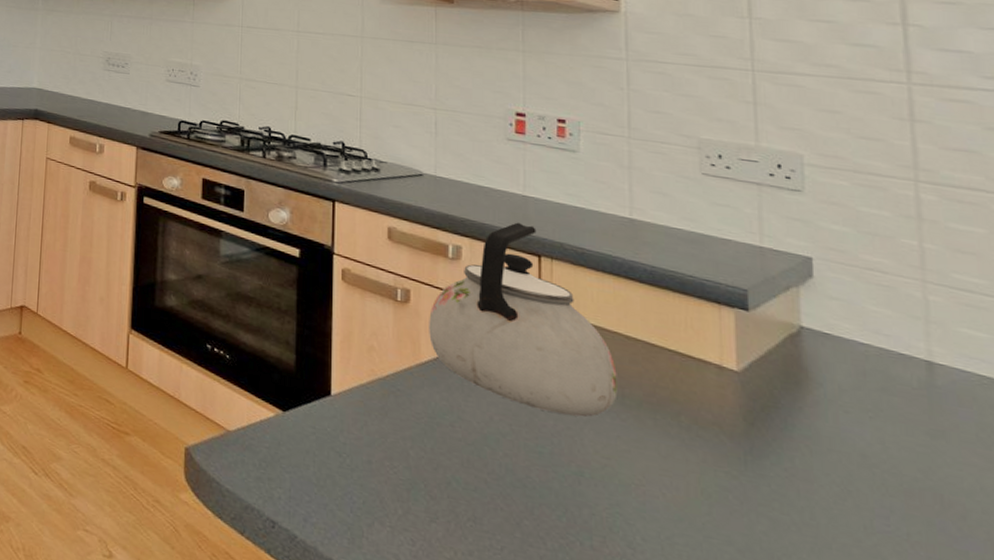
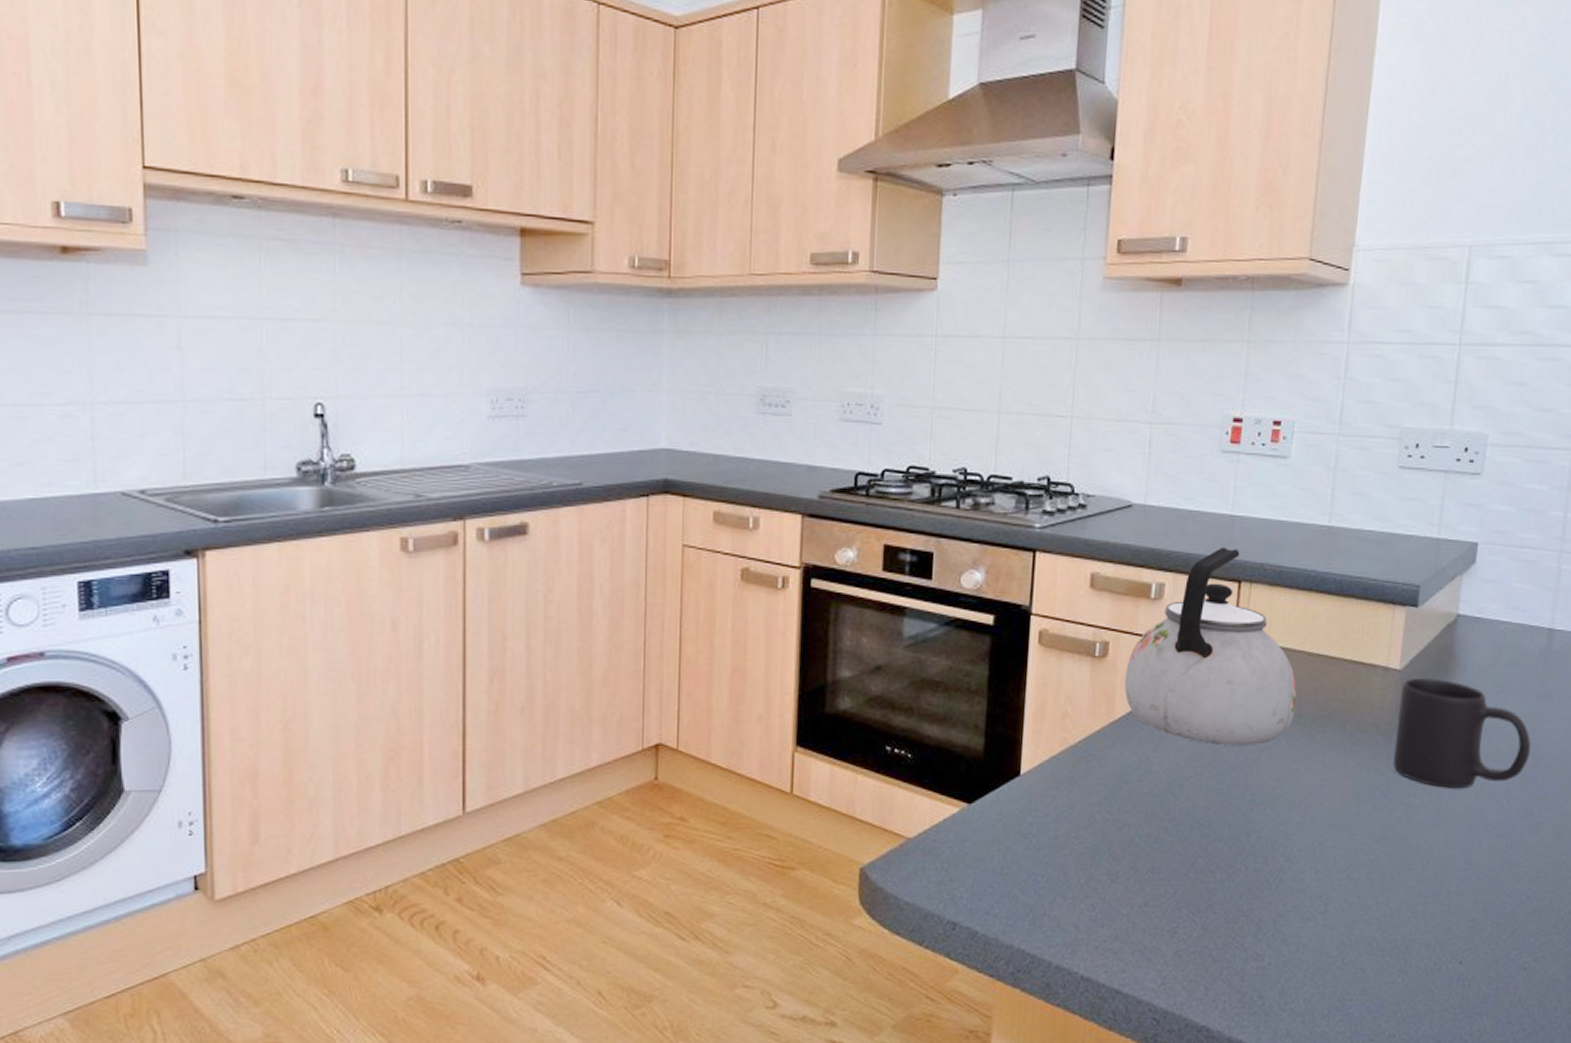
mug: none [743,383,932,522] -> present [1393,679,1532,788]

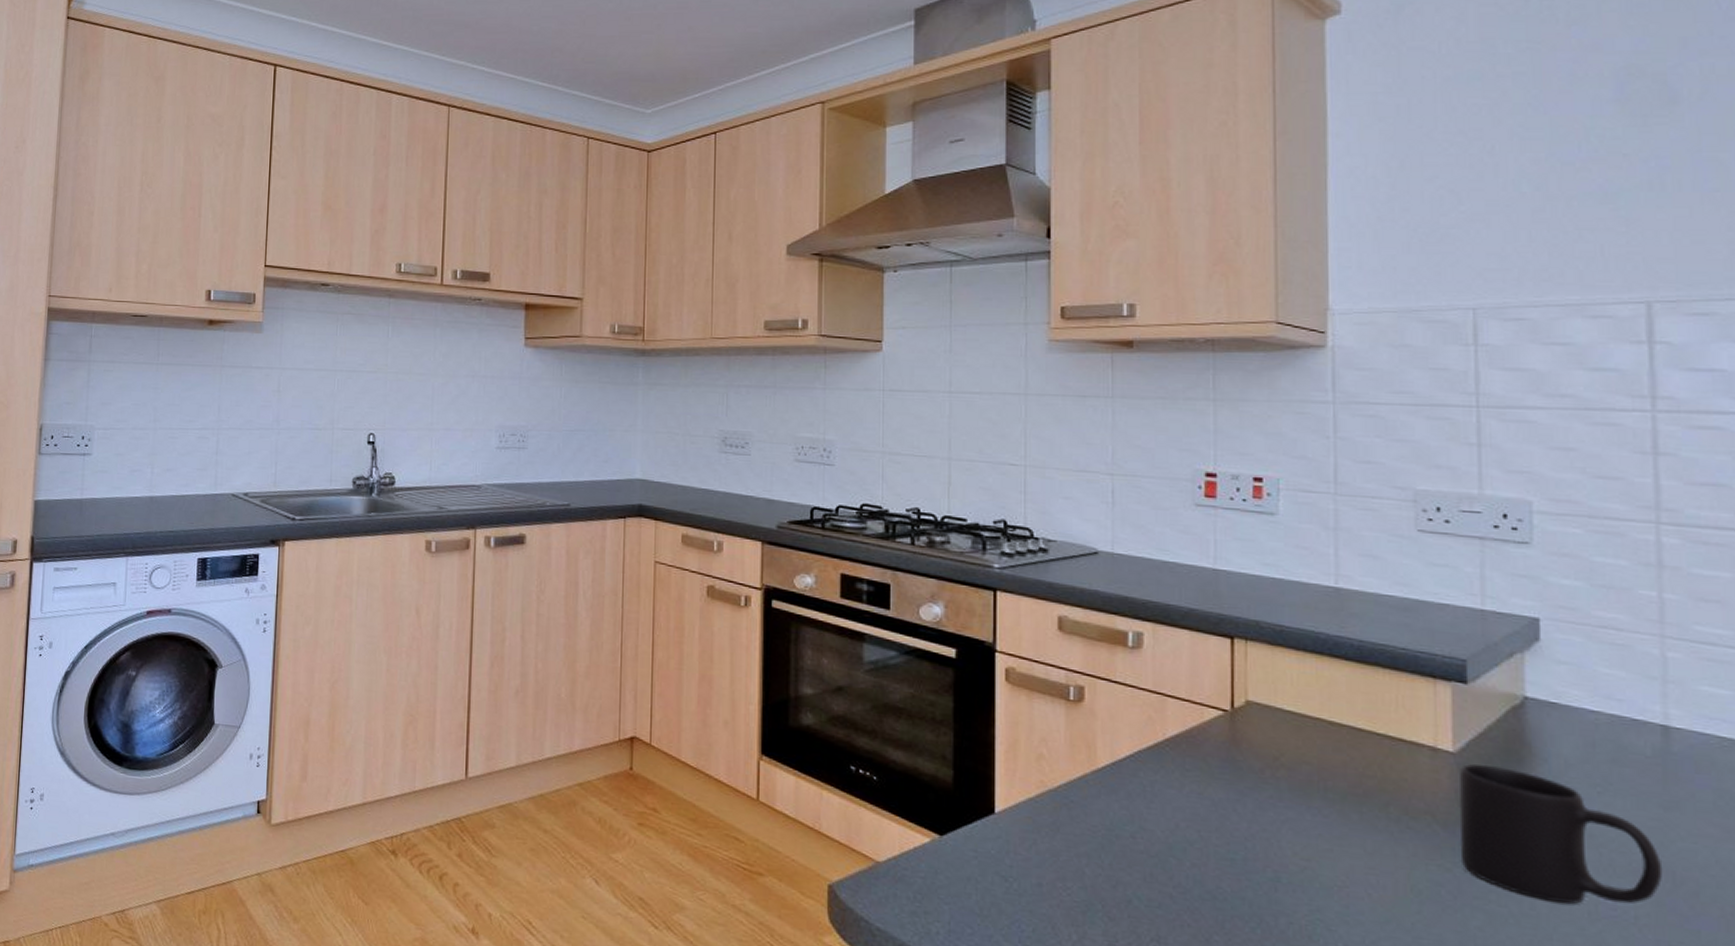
kettle: present [1124,547,1297,746] -> none [1106,600,1319,816]

